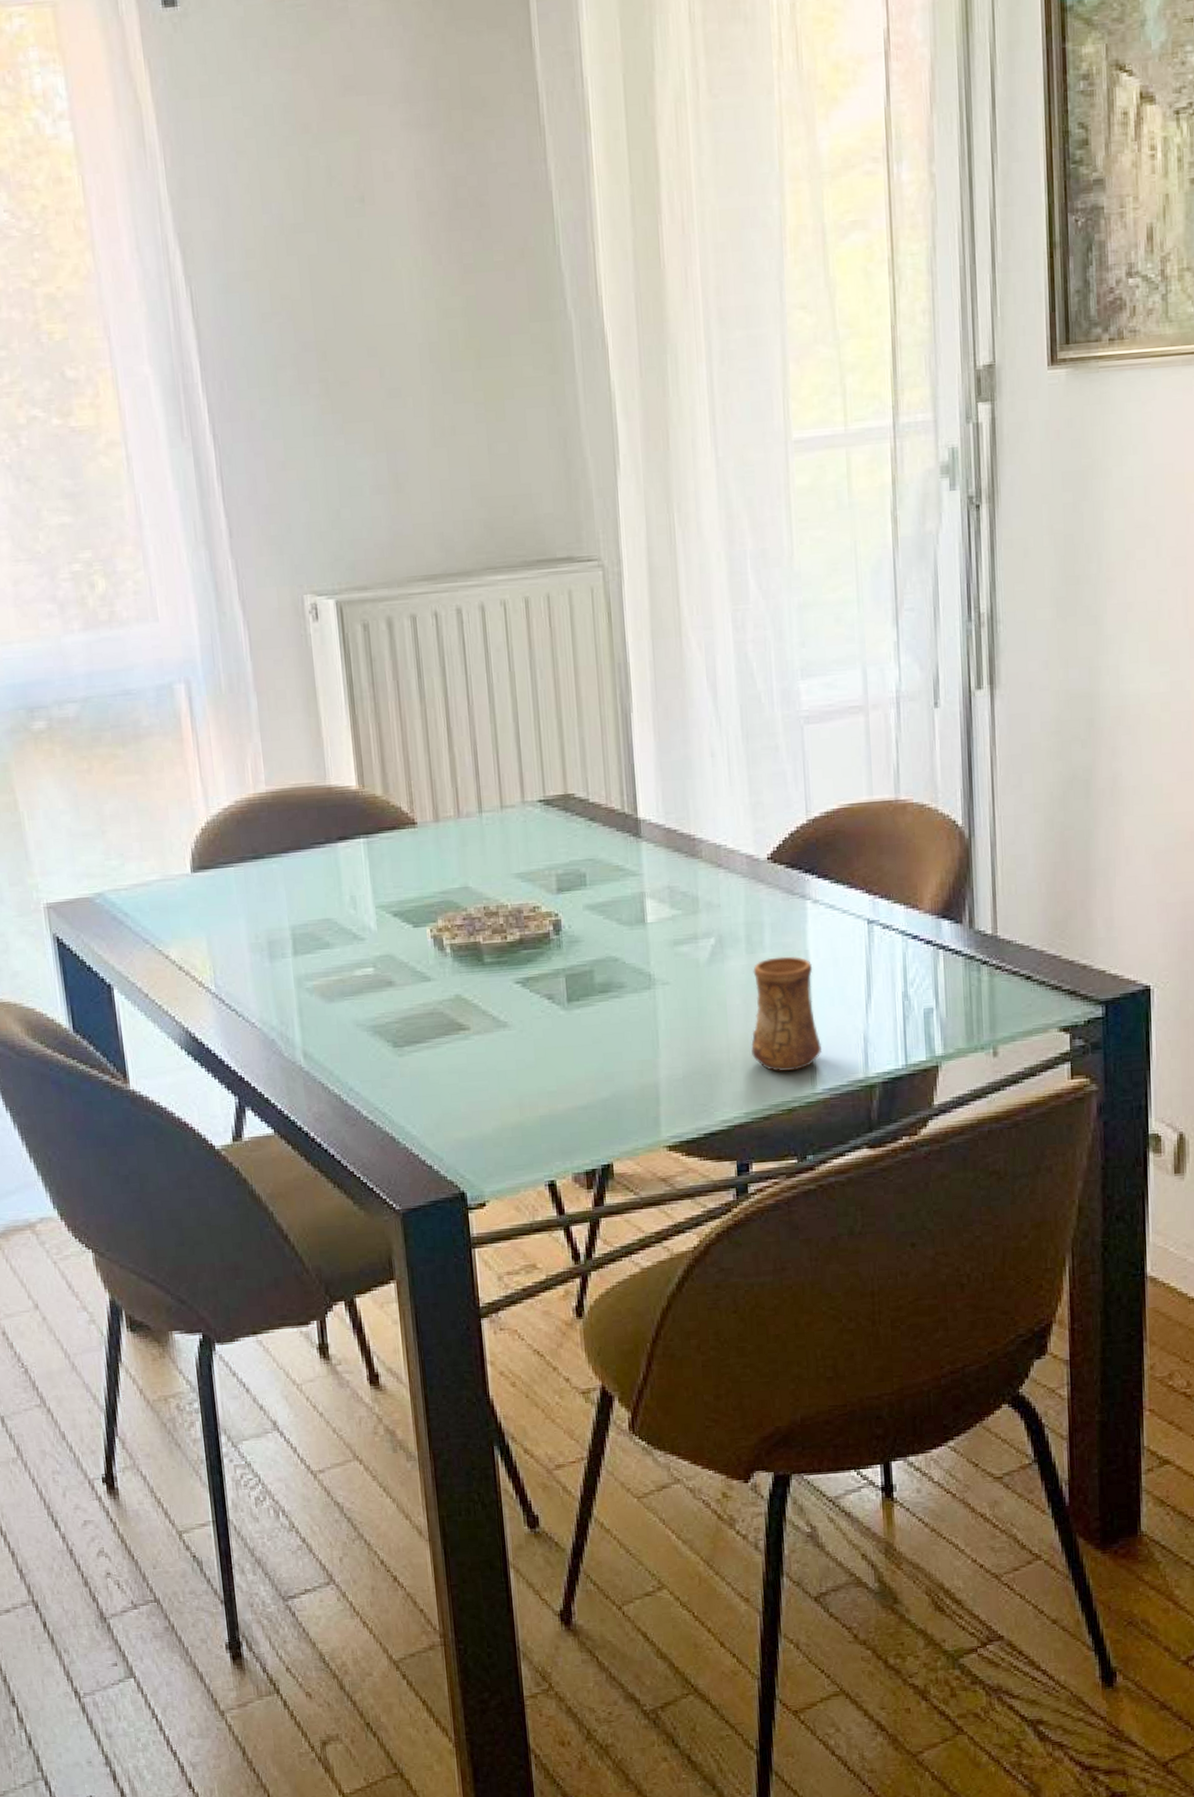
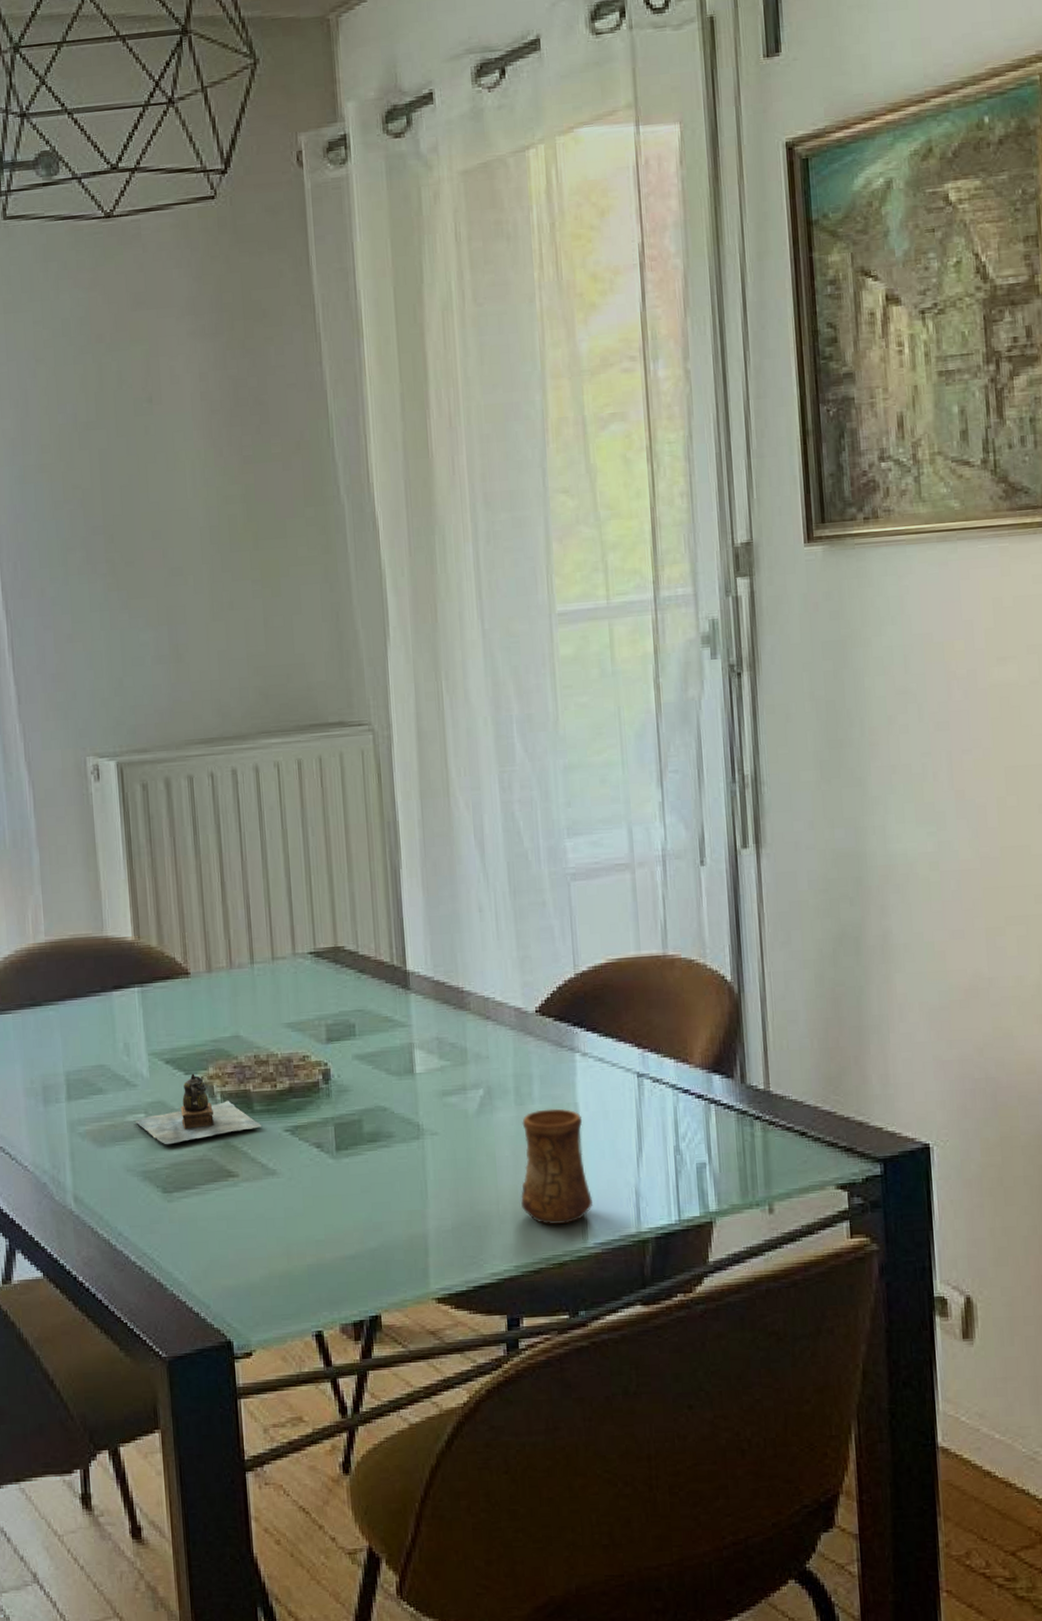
teapot: none [364,926,492,999] -> present [135,1073,261,1145]

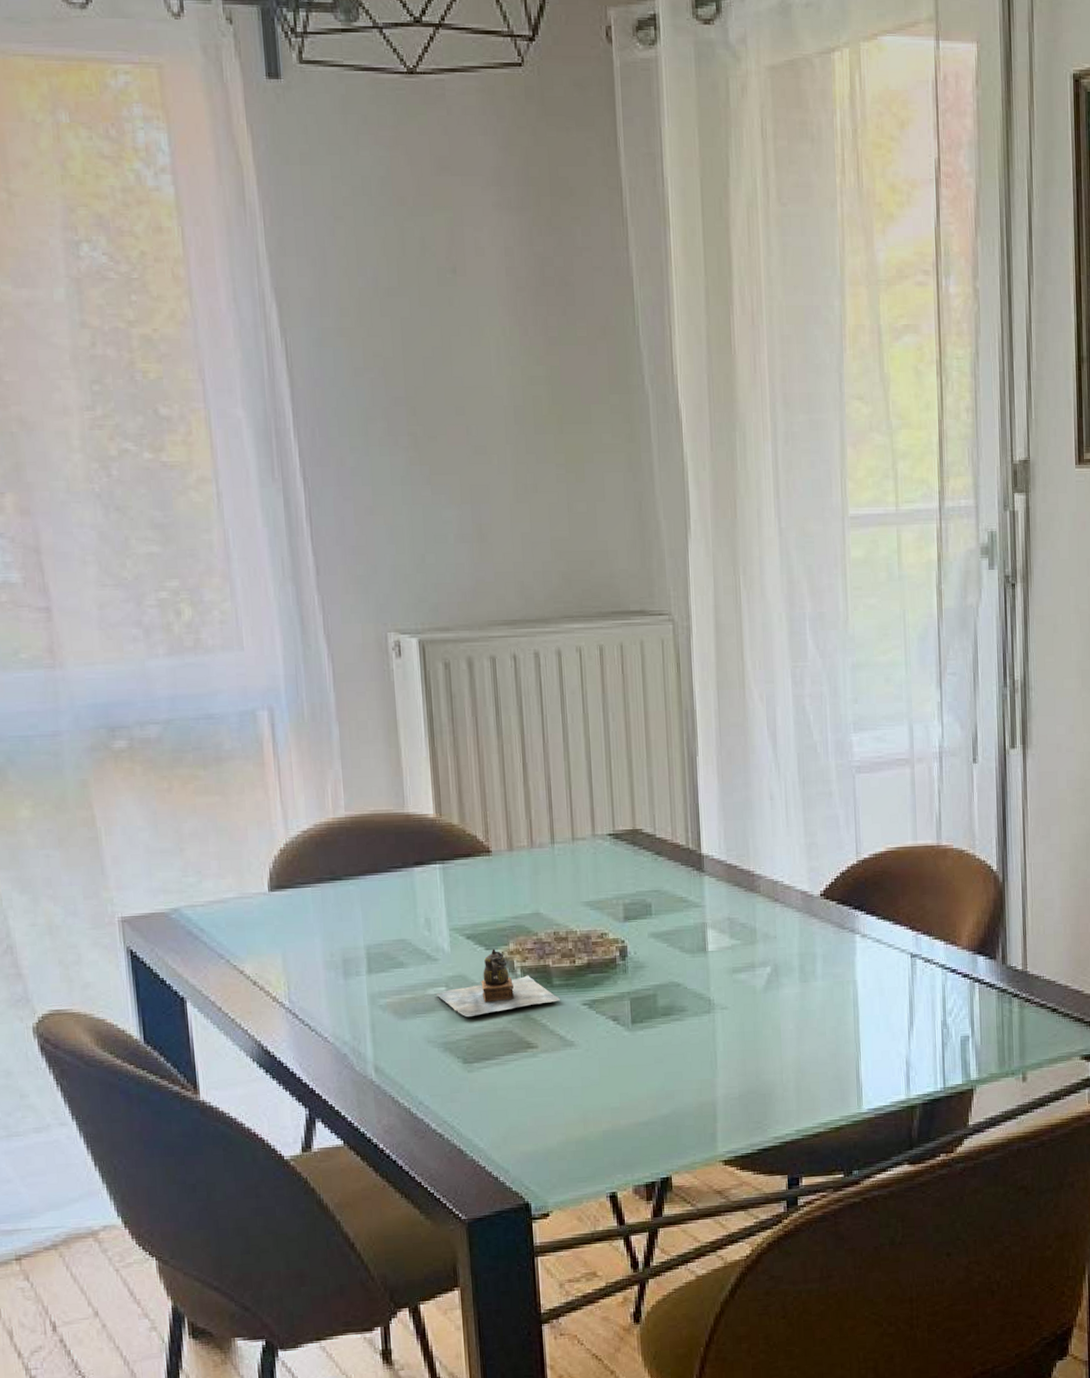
cup: present [521,1108,592,1225] -> none [803,985,867,1093]

